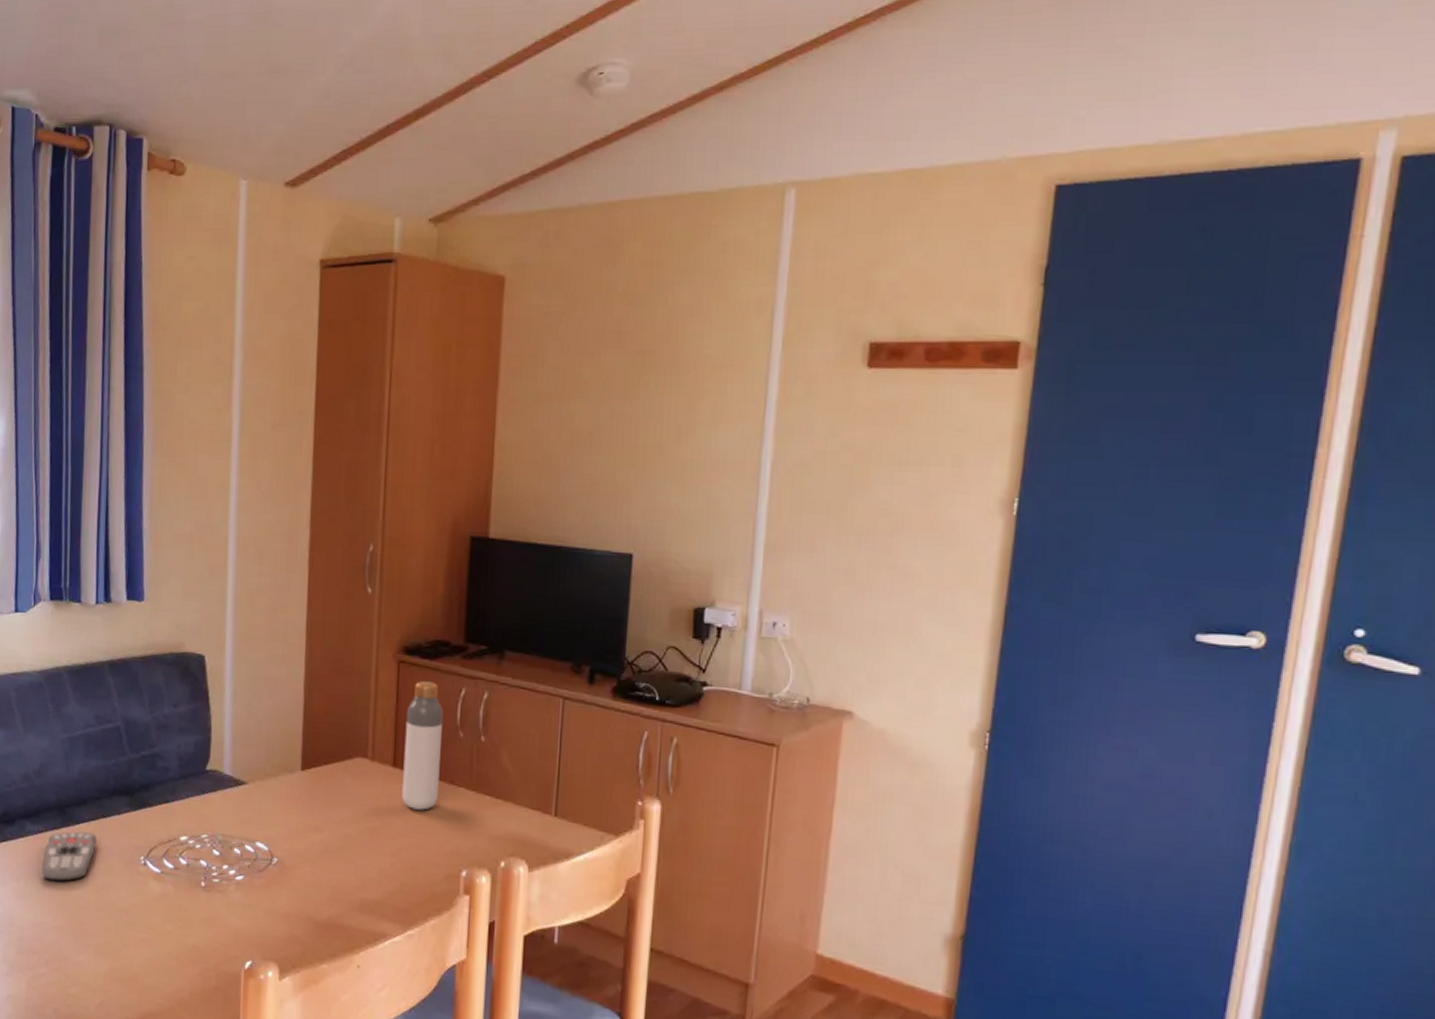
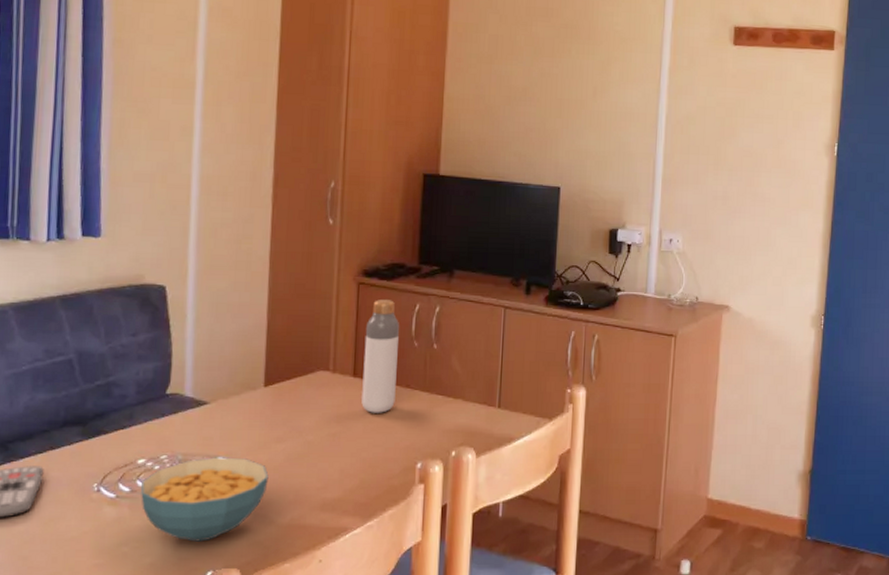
cereal bowl: none [183,841,306,930] -> present [141,457,269,542]

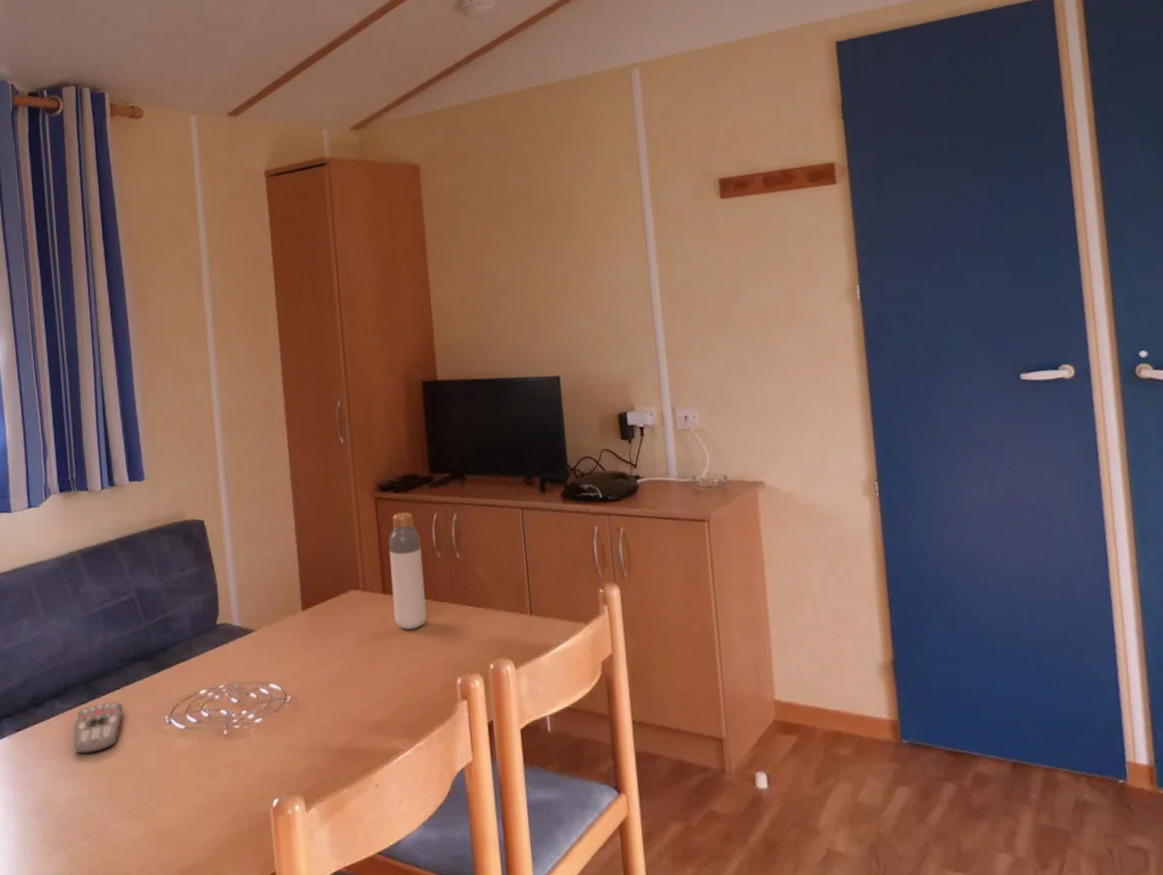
cereal bowl: present [141,457,269,542] -> none [206,683,318,770]

